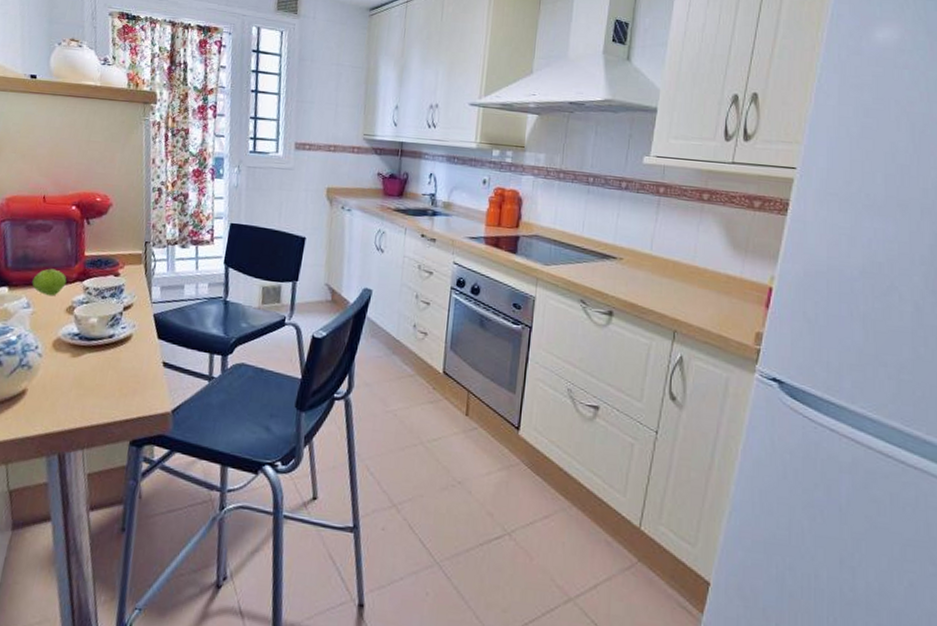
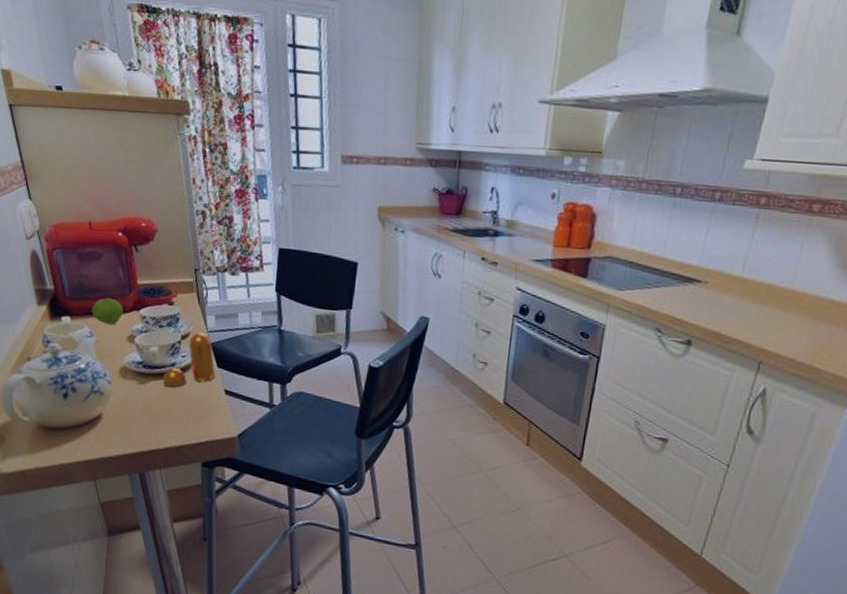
pepper shaker: none [98,303,155,360] -> present [163,332,215,388]

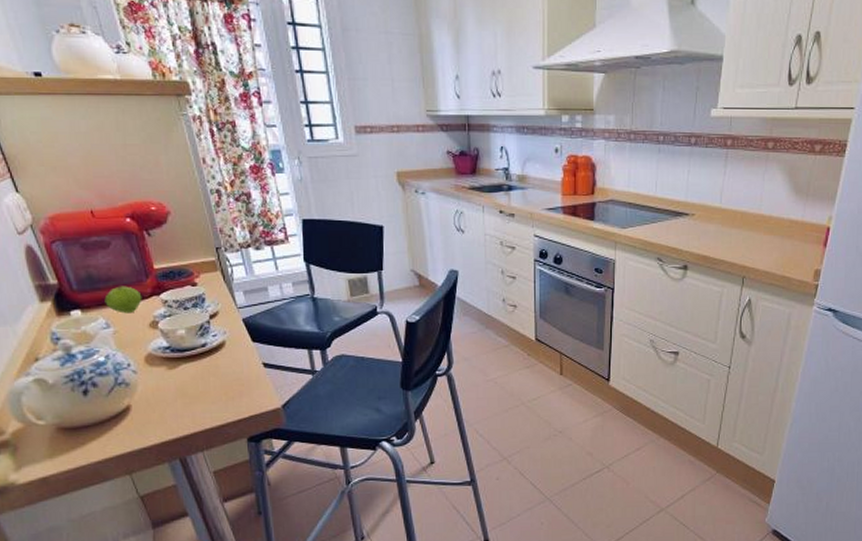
pepper shaker: present [163,332,215,388] -> none [195,310,250,368]

